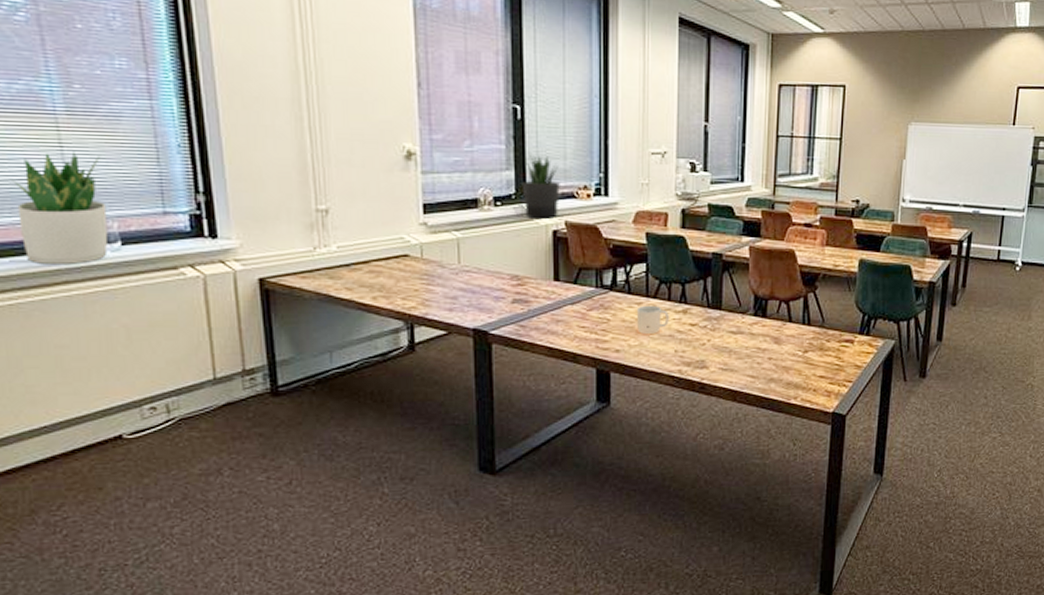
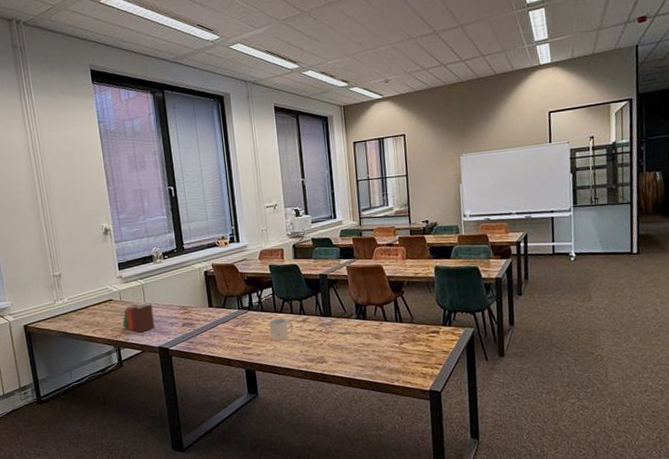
books: none [420,265,470,307] -> present [122,303,155,333]
planter: present [521,152,560,219] -> none [180,218,207,265]

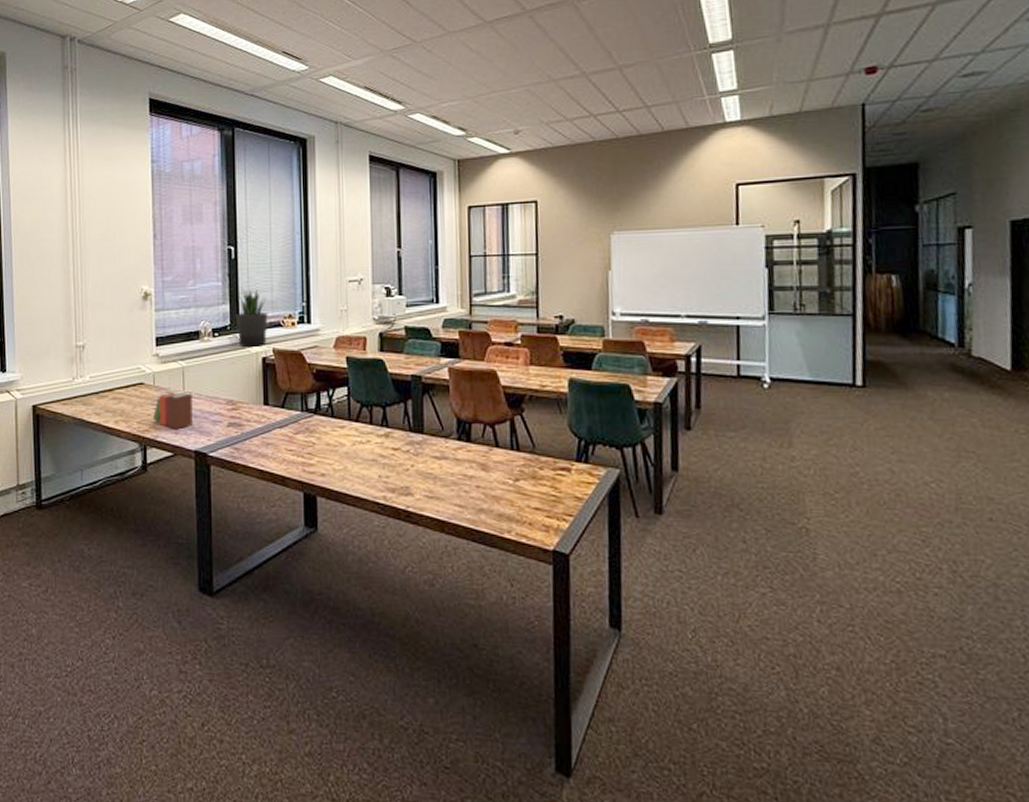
planter: none [180,218,207,265] -> present [235,287,268,347]
mug: present [268,318,293,341] -> none [339,428,371,459]

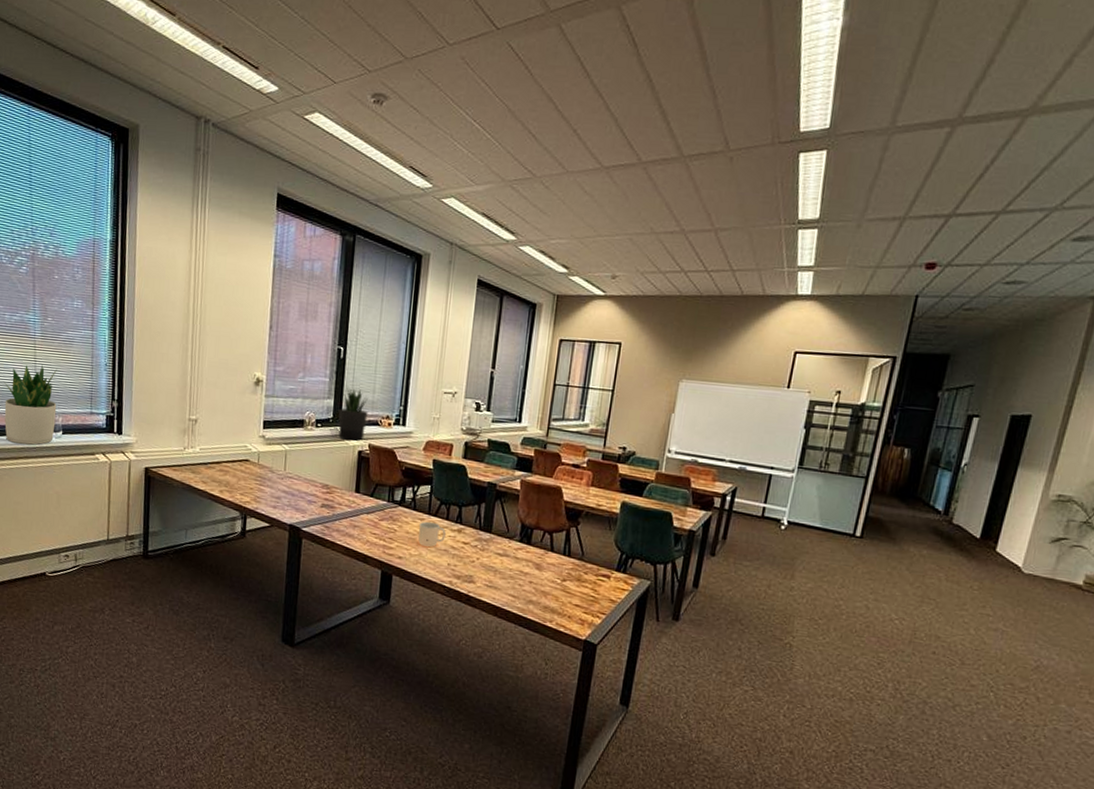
books: present [152,392,192,430] -> none [254,471,292,505]
mug: none [339,428,371,459] -> present [418,521,446,548]

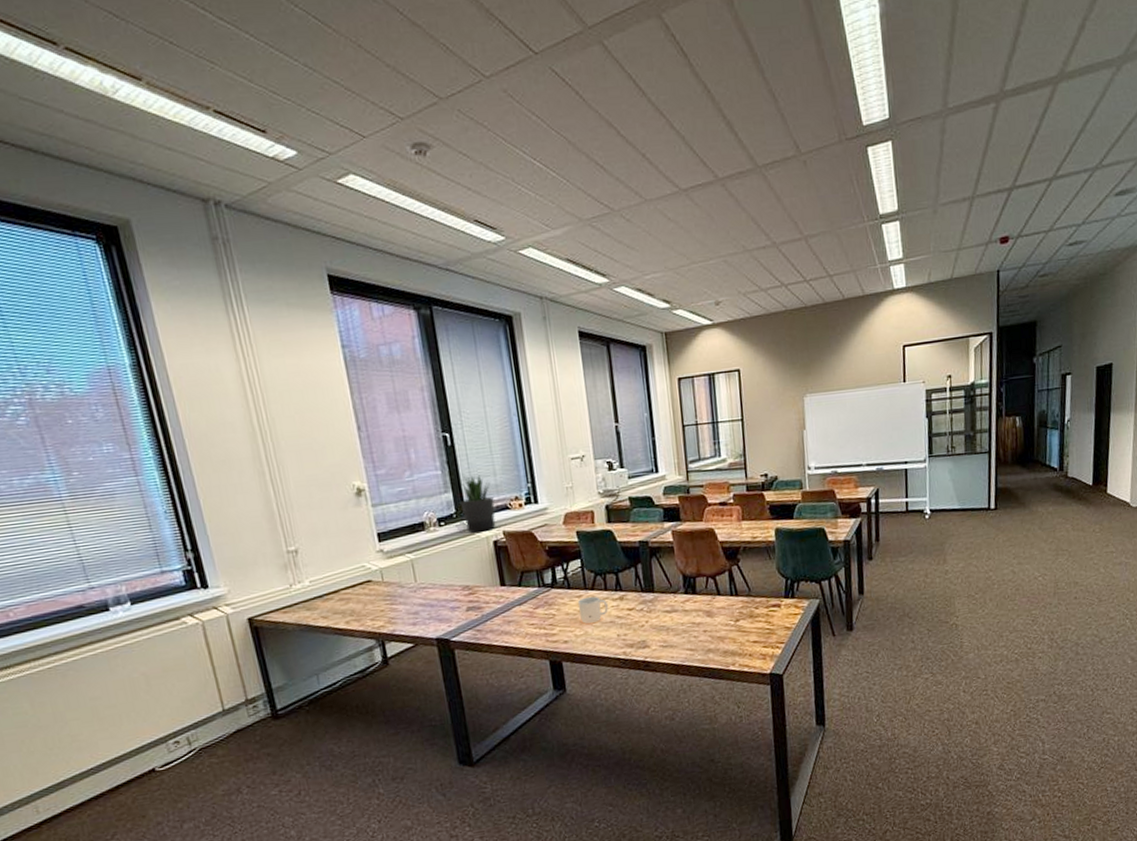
planter: present [4,365,57,445] -> none [34,530,121,630]

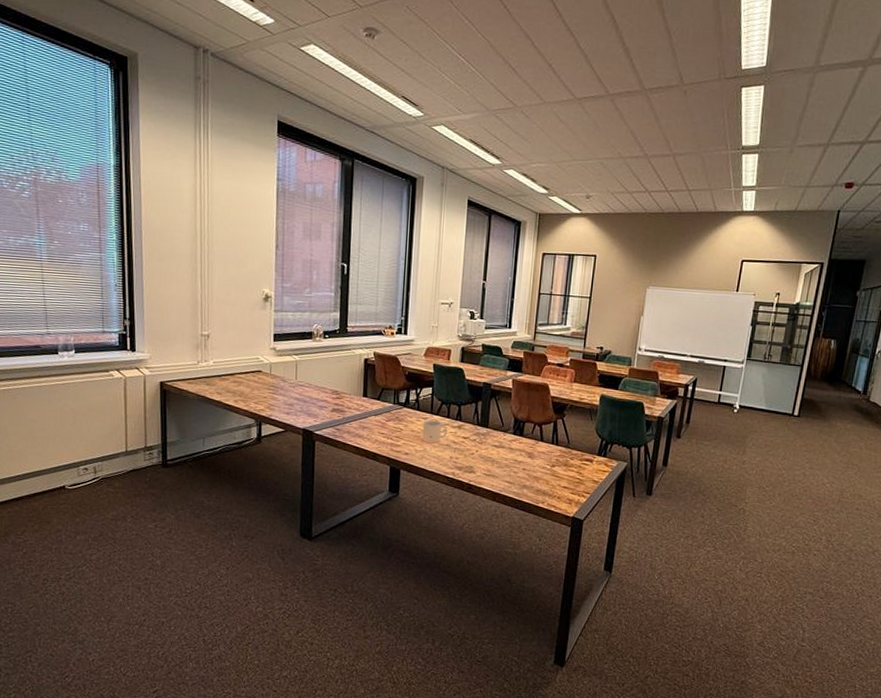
planter: present [459,473,496,533] -> none [344,299,372,350]

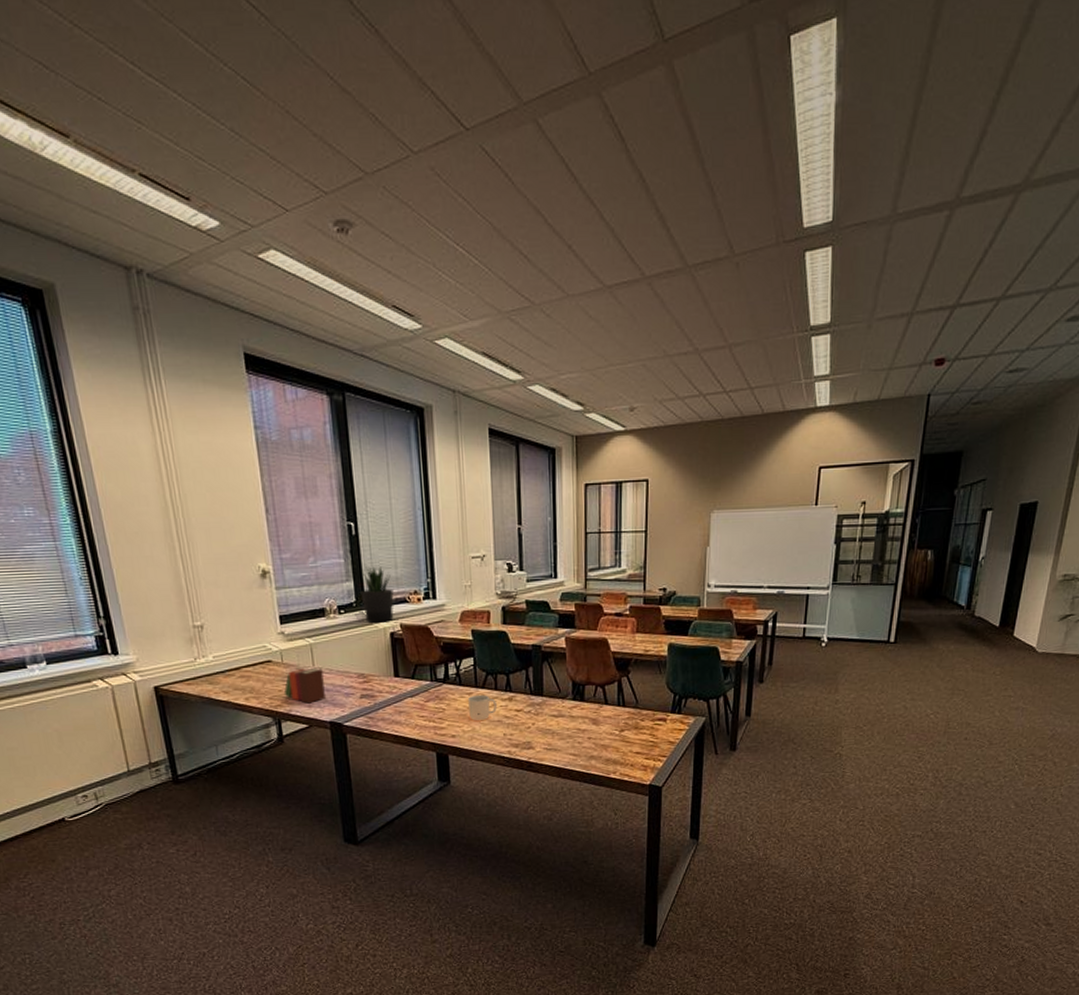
books: none [267,380,303,411] -> present [283,667,325,704]
planter: none [344,299,372,350] -> present [360,564,394,623]

